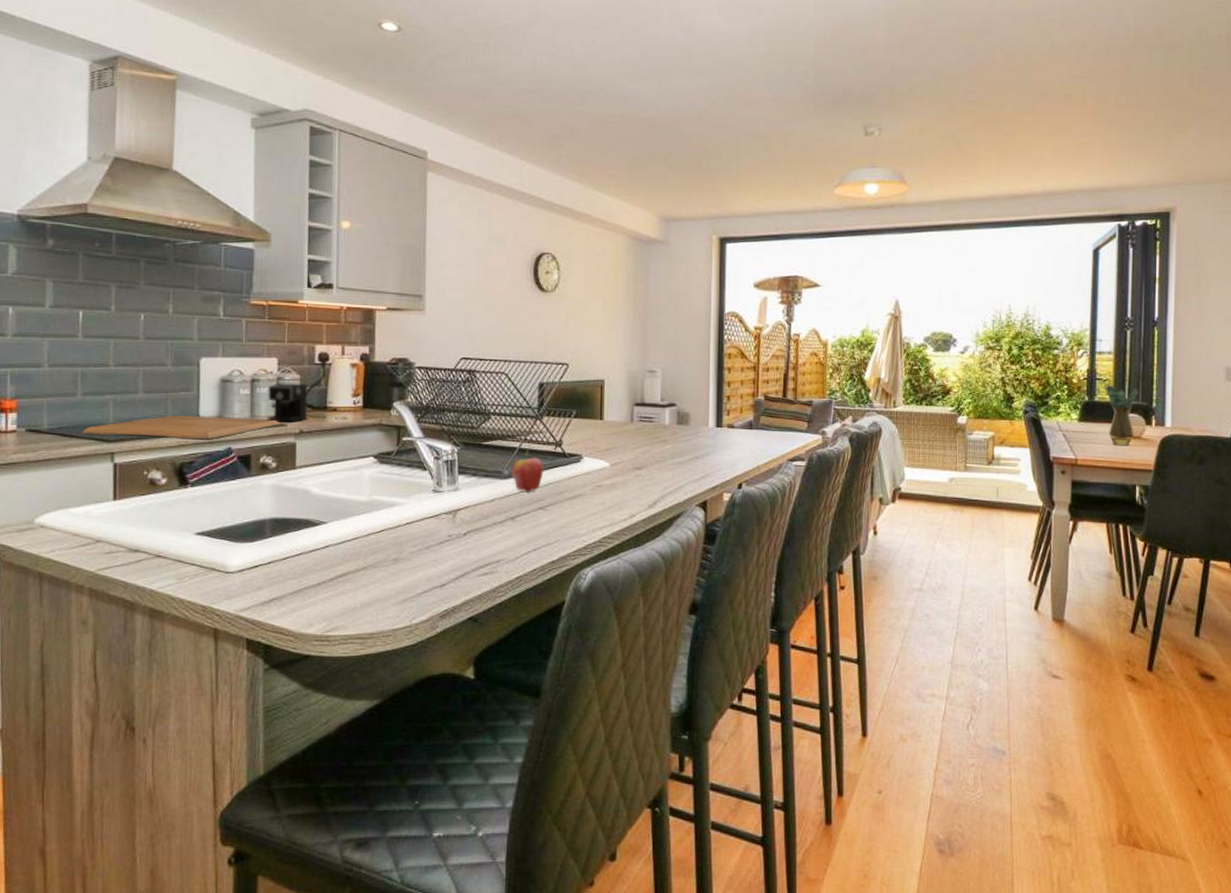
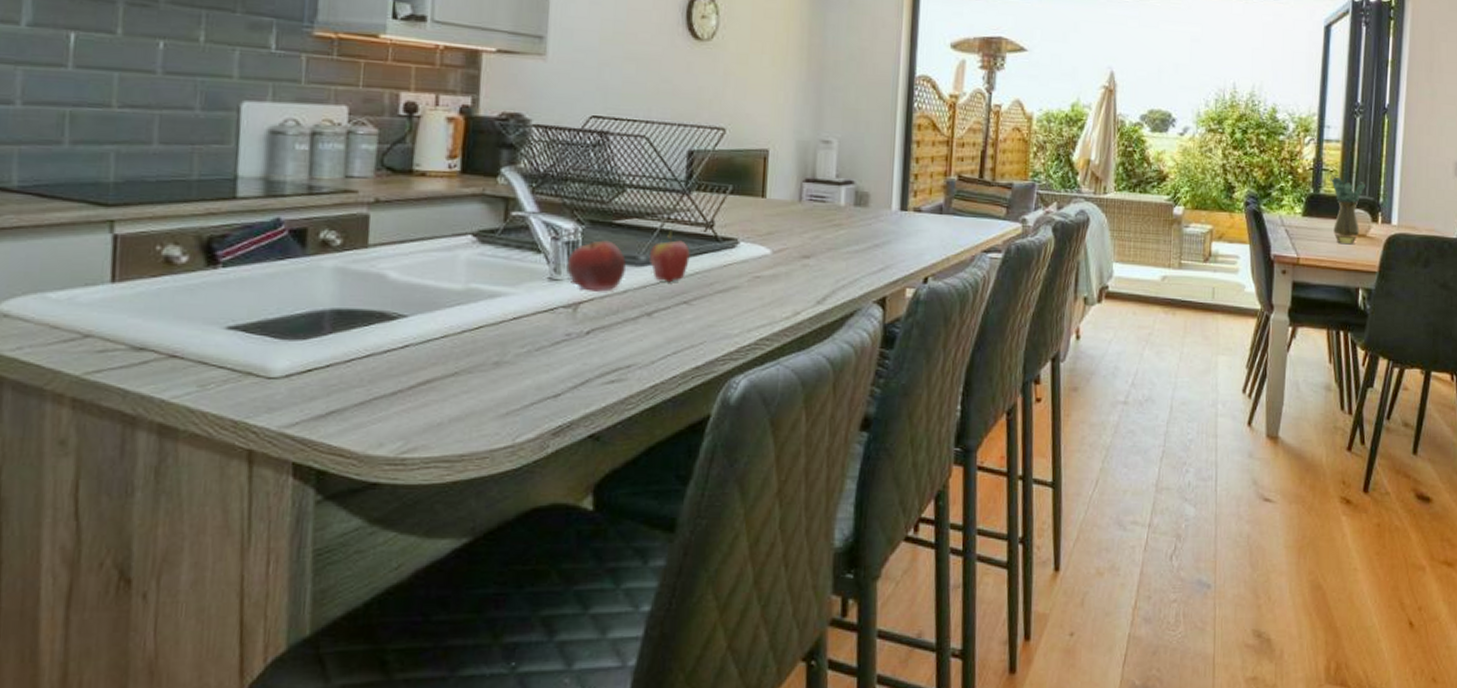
chopping board: present [82,415,282,440] -> none [69,174,351,208]
coffee maker: present [267,383,348,424] -> none [331,138,440,190]
fruit: none [447,459,493,501] -> present [567,240,626,292]

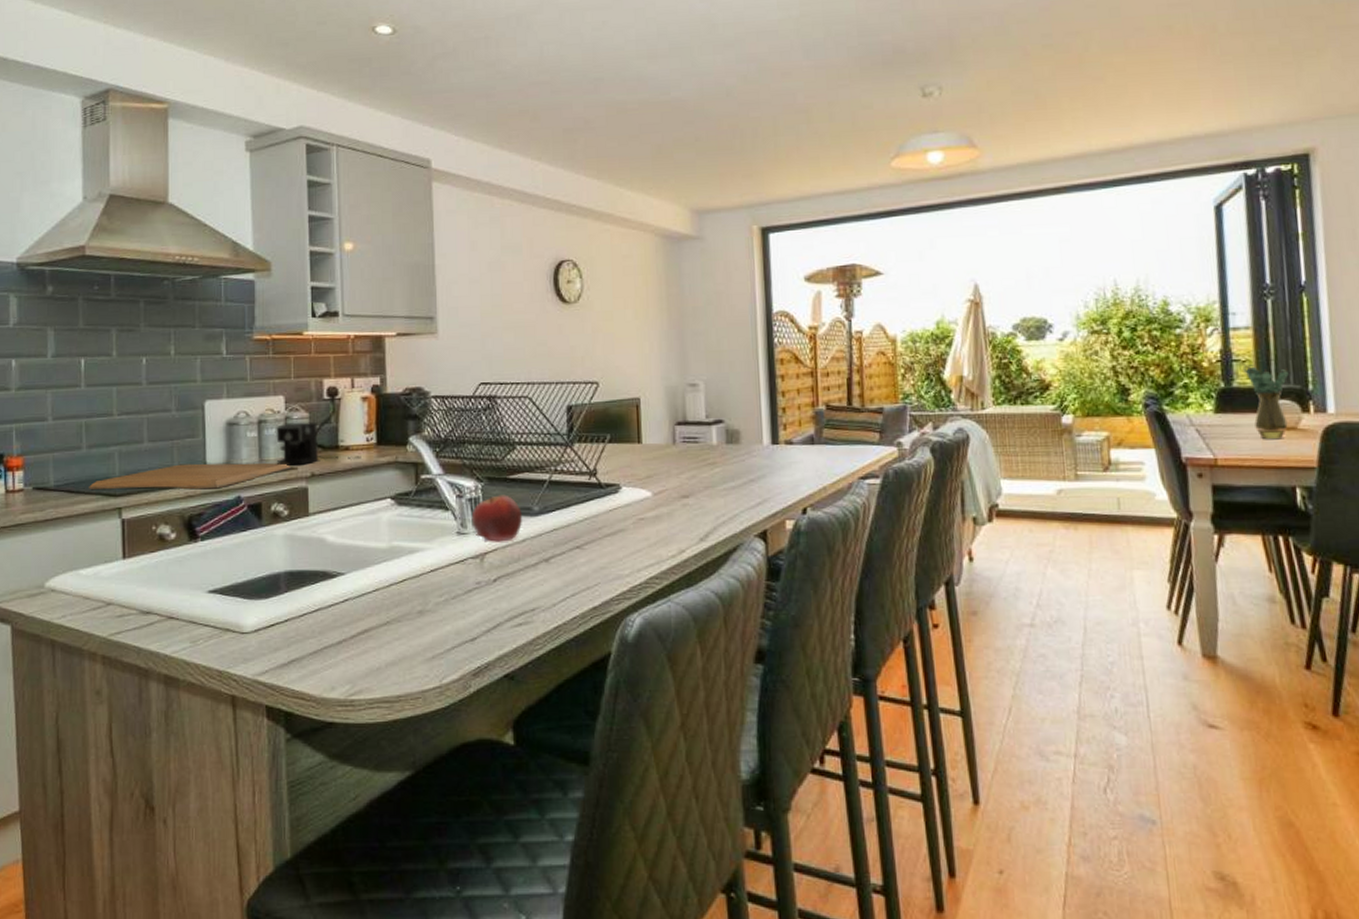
chopping board: none [69,174,351,208] -> present [89,463,292,490]
coffee maker: none [331,138,440,190] -> present [275,421,361,467]
fruit: present [650,225,690,282] -> none [542,475,578,529]

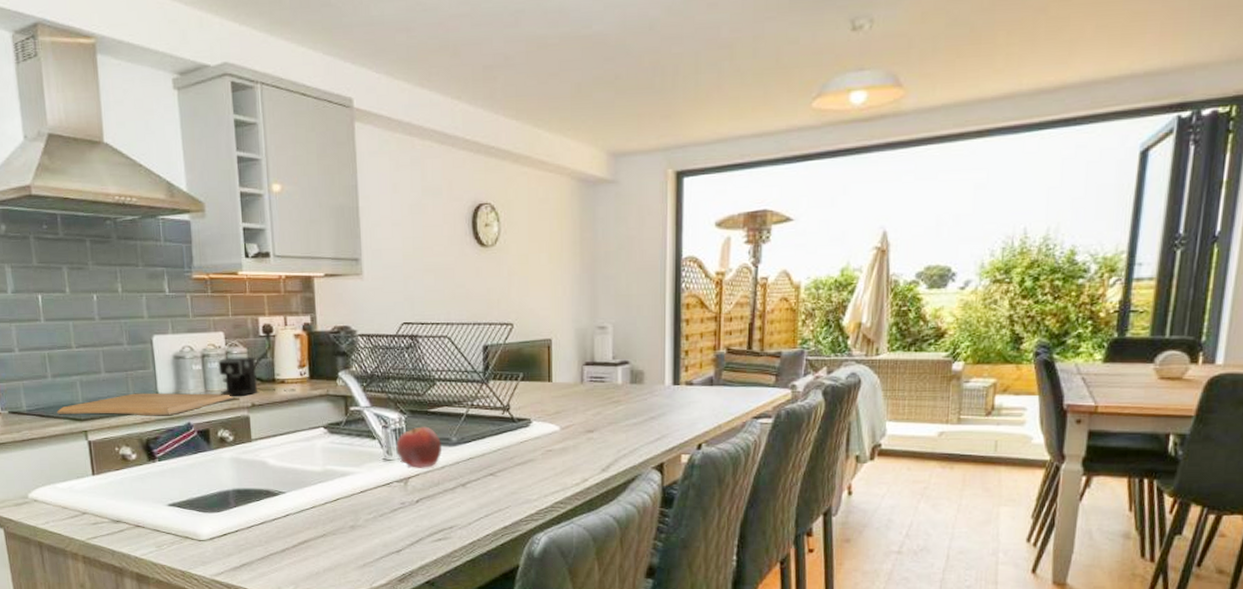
vase: present [1242,362,1289,440] -> none [1139,313,1184,389]

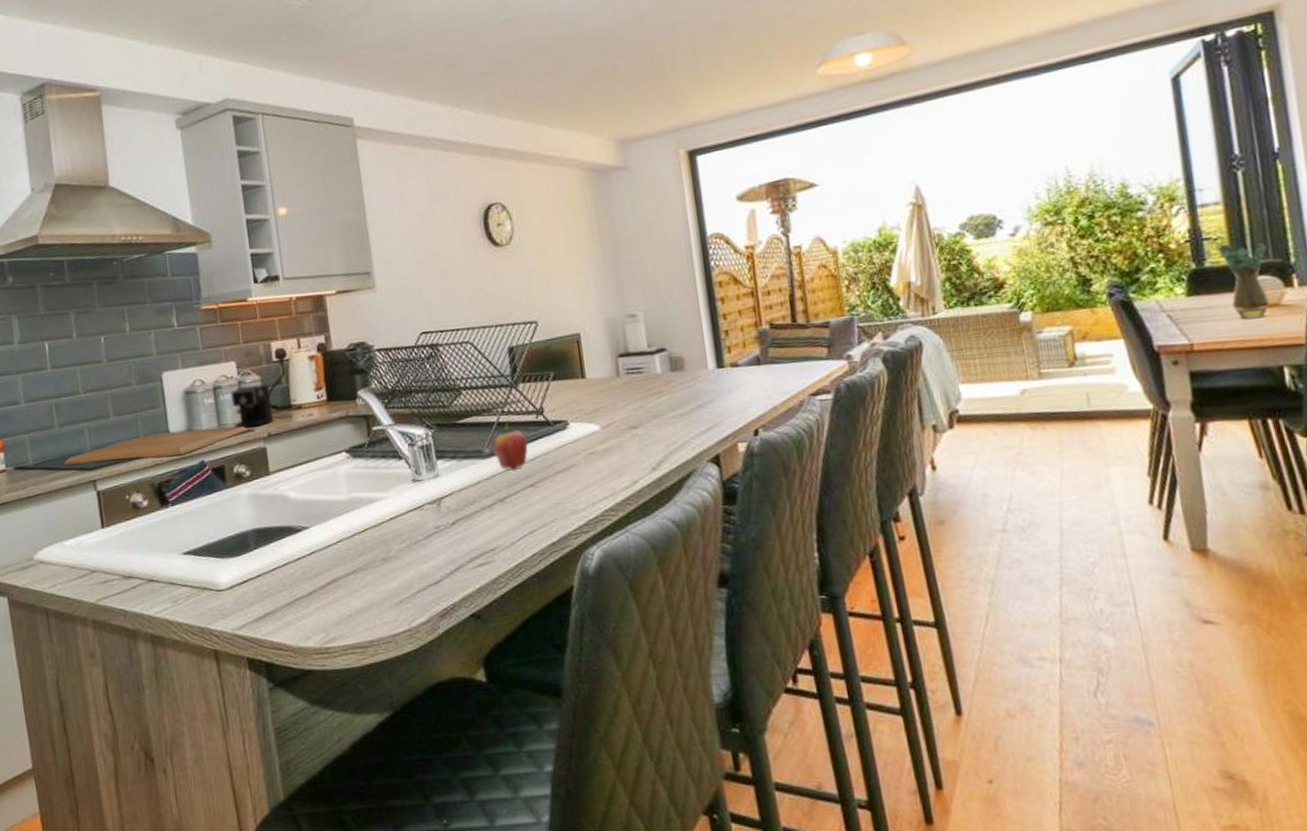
fruit: present [396,426,441,468] -> none [424,439,475,487]
fruit: none [460,410,492,458] -> present [492,416,528,469]
vase: none [1139,313,1184,389] -> present [1214,240,1270,319]

